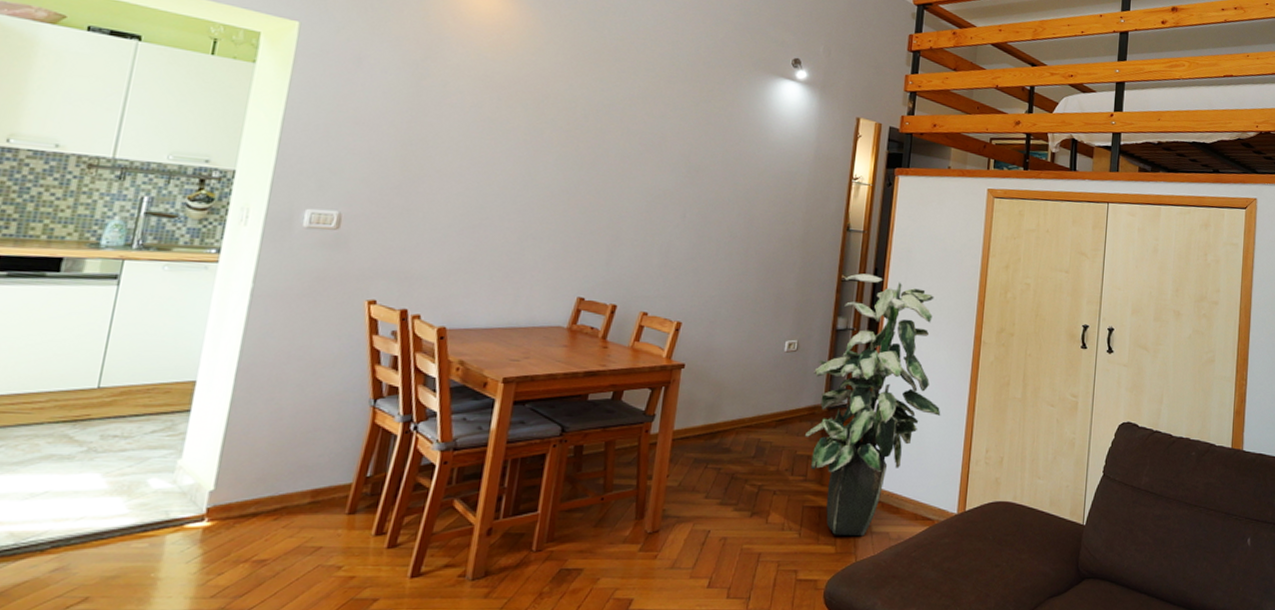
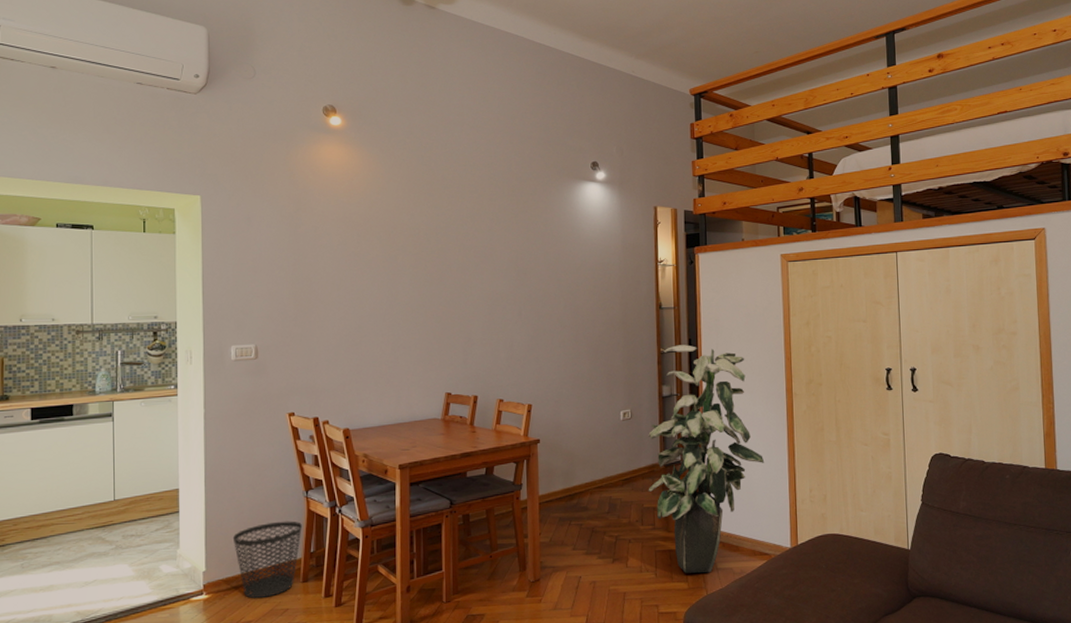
wastebasket: none [260,434,361,532] -> present [232,521,302,599]

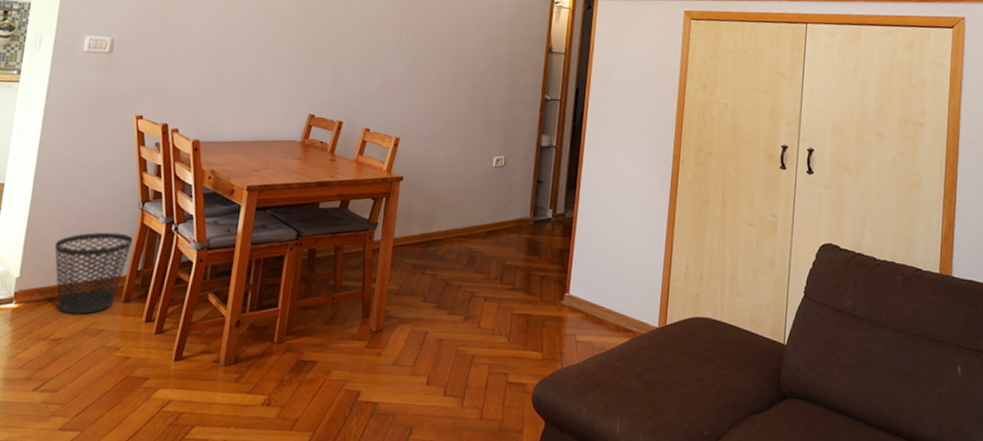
indoor plant: present [648,345,765,574] -> none [512,93,641,345]

